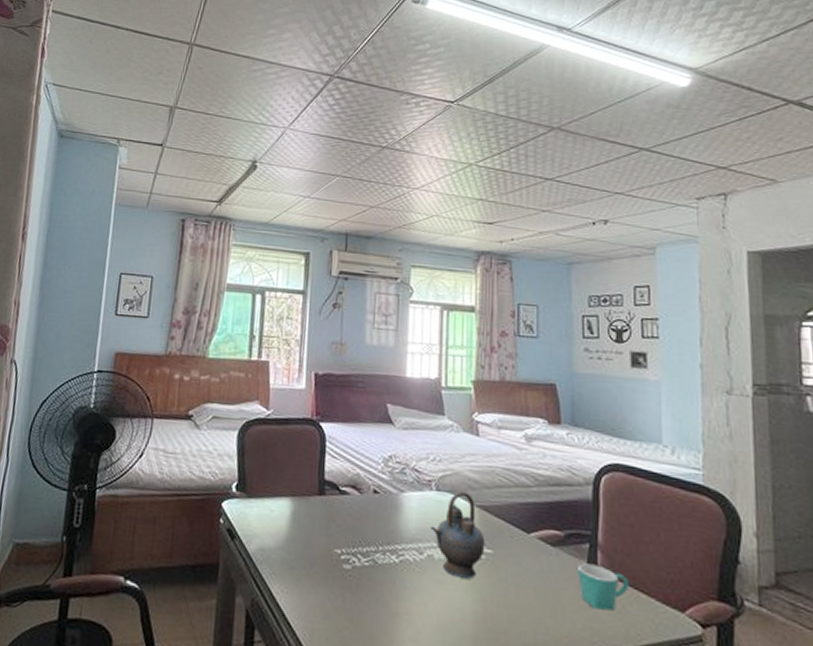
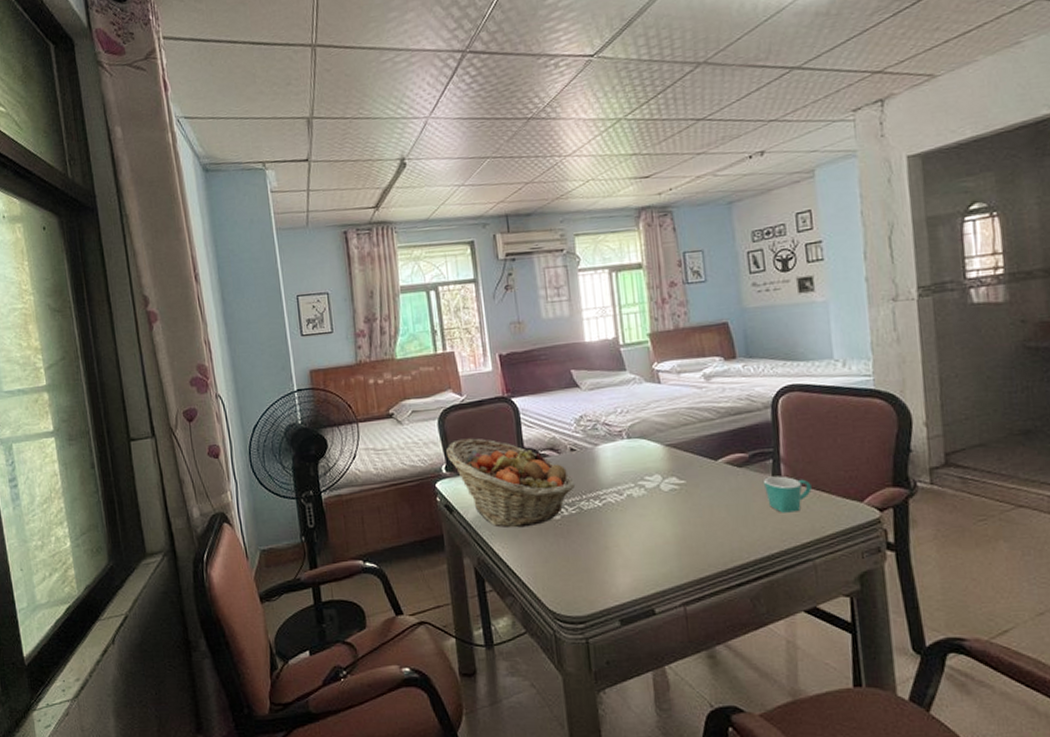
fruit basket: none [240,457,372,572] -> present [445,438,575,528]
teapot: present [431,490,485,579] -> none [627,434,679,509]

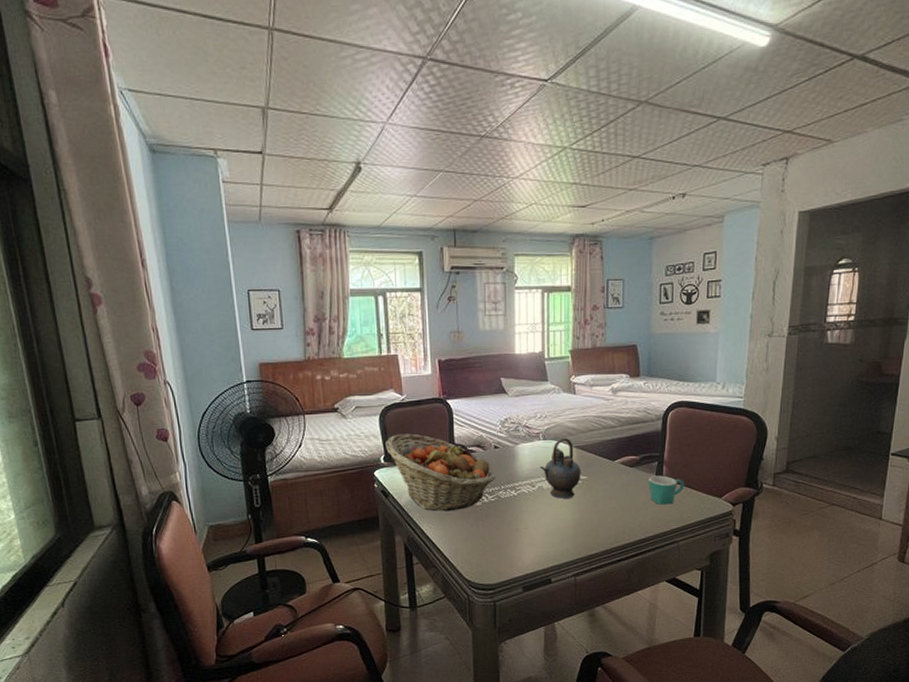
teapot: none [627,434,679,509] -> present [540,437,581,499]

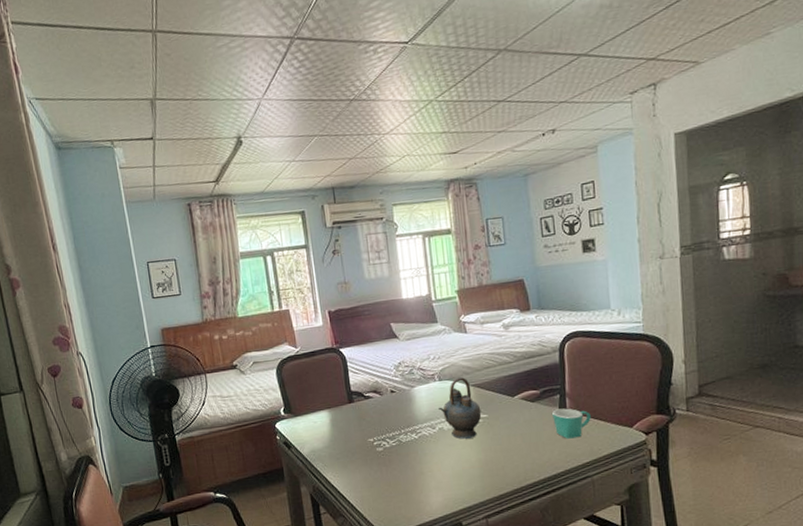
fruit basket: present [385,433,495,512] -> none [283,384,395,460]

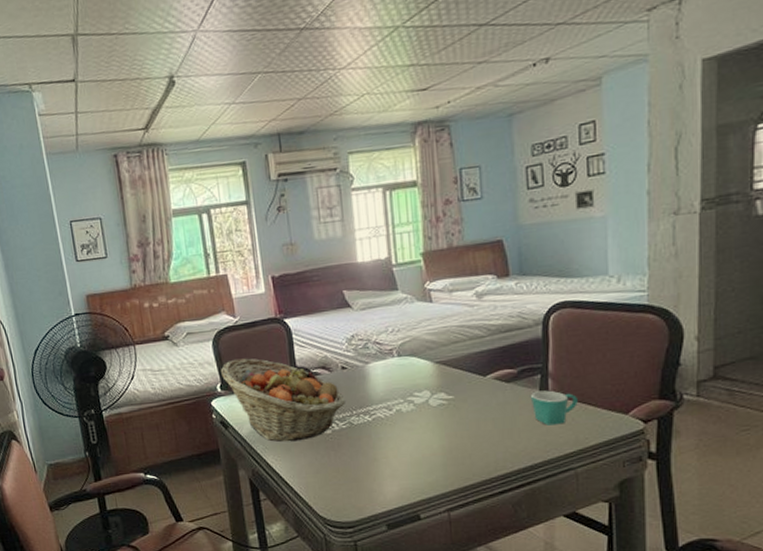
fruit basket: none [283,384,395,460] -> present [220,358,345,442]
teapot: present [439,376,482,439] -> none [397,352,447,423]

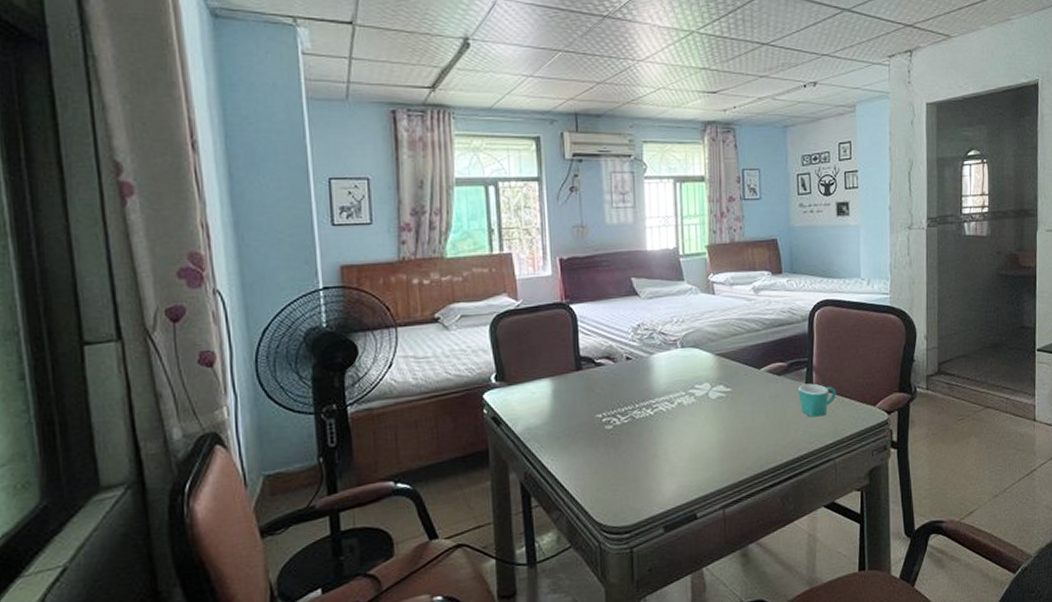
fruit basket: present [220,358,345,442] -> none [496,346,628,439]

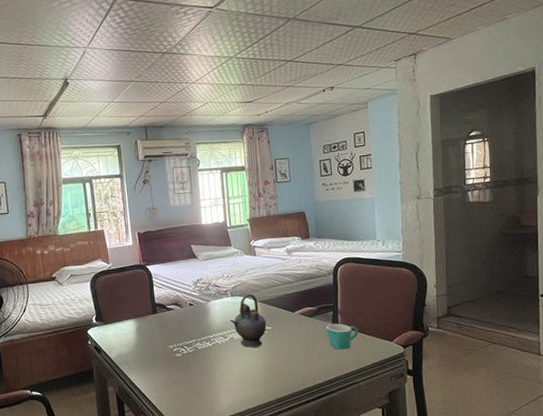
teapot: none [679,344,725,416] -> present [230,293,267,348]

